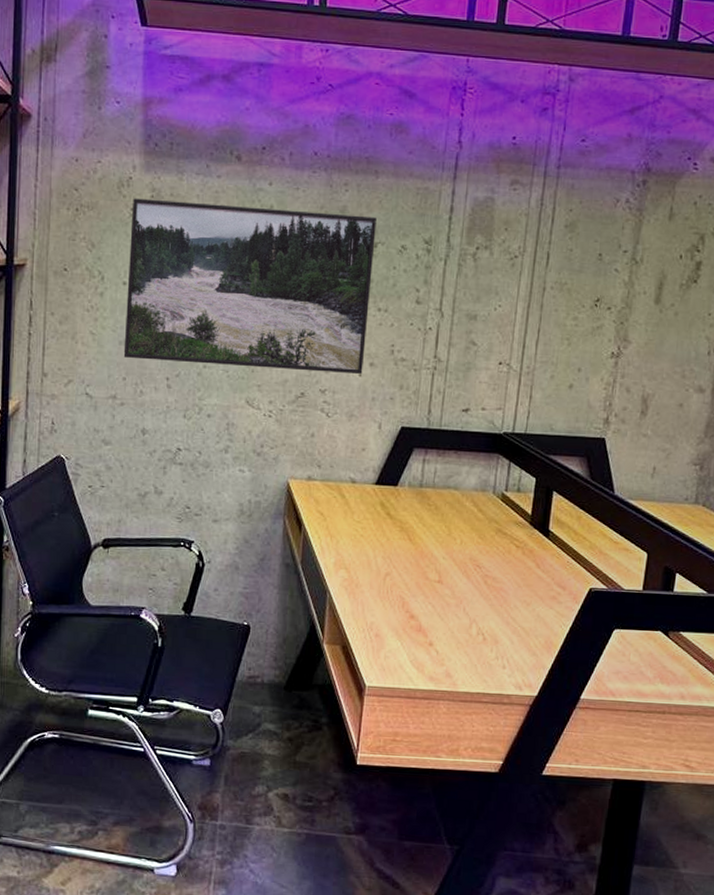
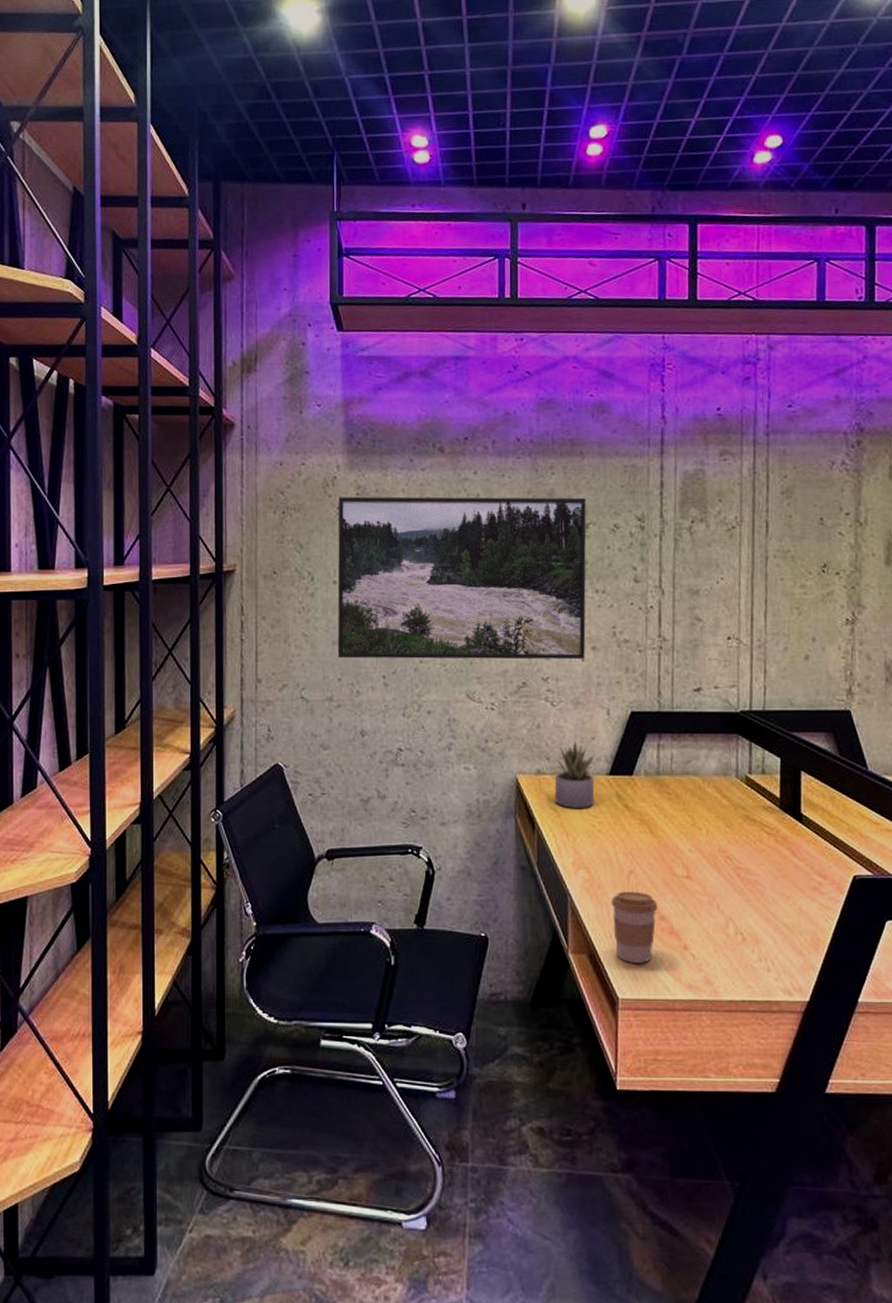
succulent plant: none [322,452,364,514] -> present [554,742,595,808]
coffee cup: none [366,591,409,656] -> present [611,891,658,963]

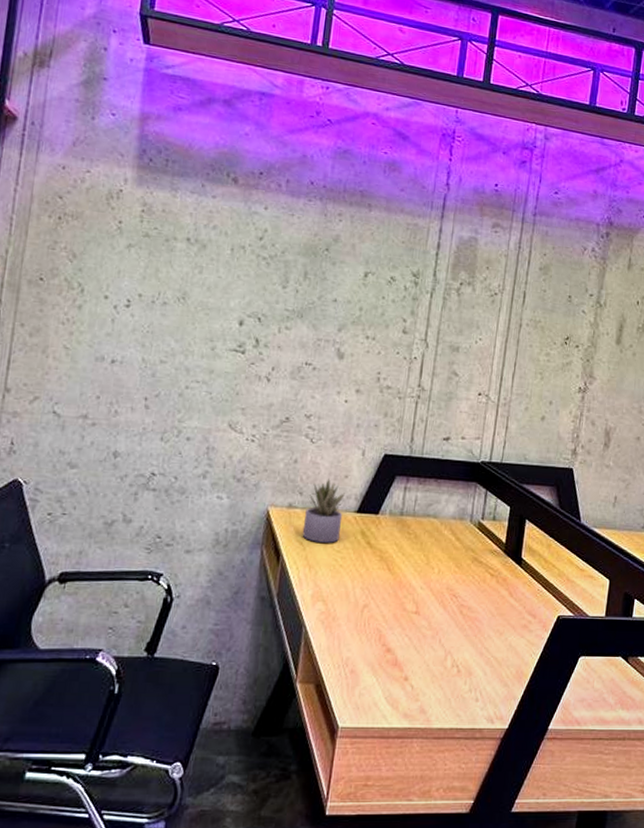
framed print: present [337,496,587,660] -> none [99,211,368,401]
coffee cup: present [611,891,658,963] -> none [342,624,386,693]

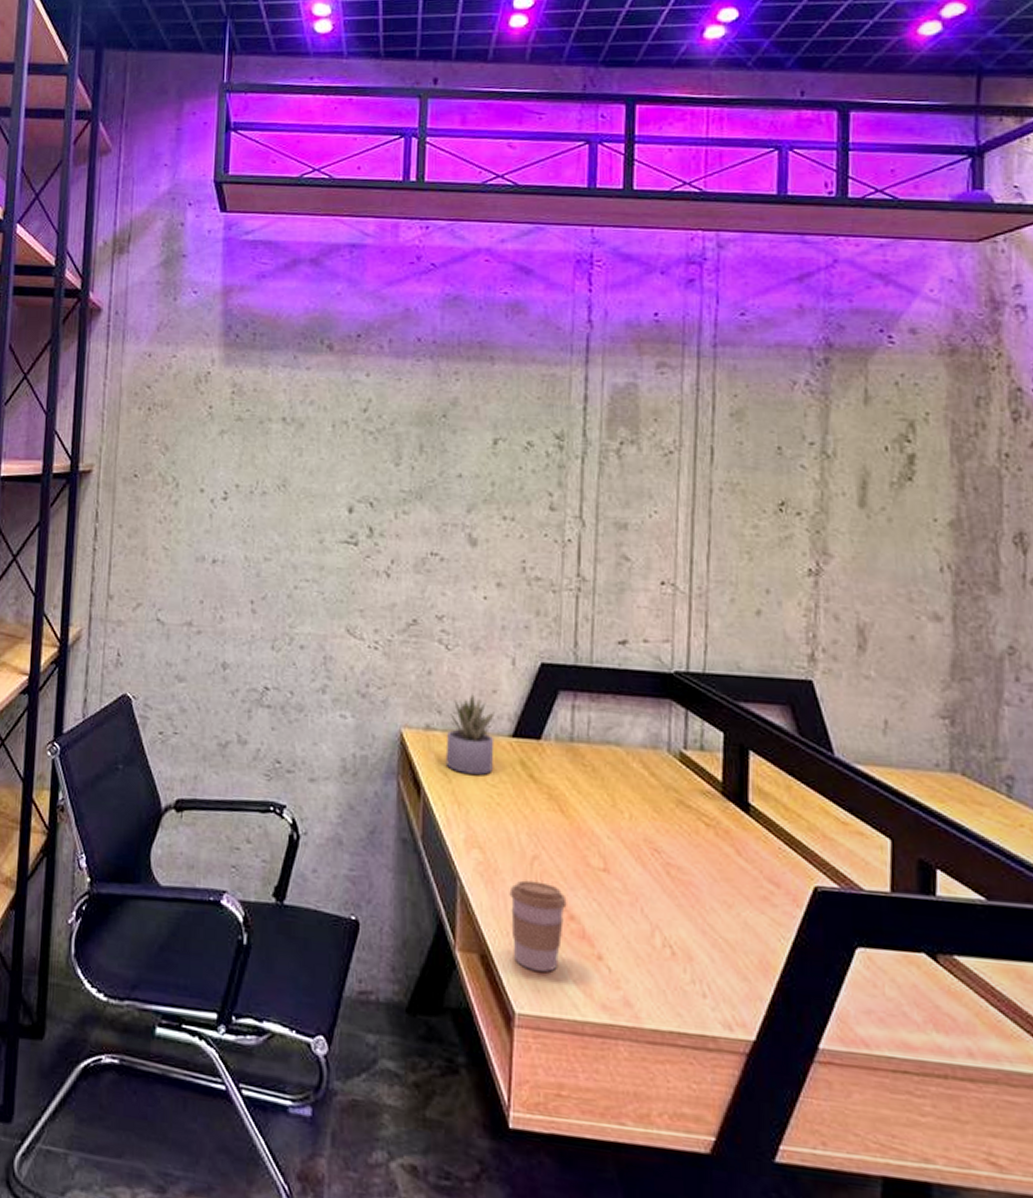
coffee cup: none [342,624,386,693] -> present [509,880,567,972]

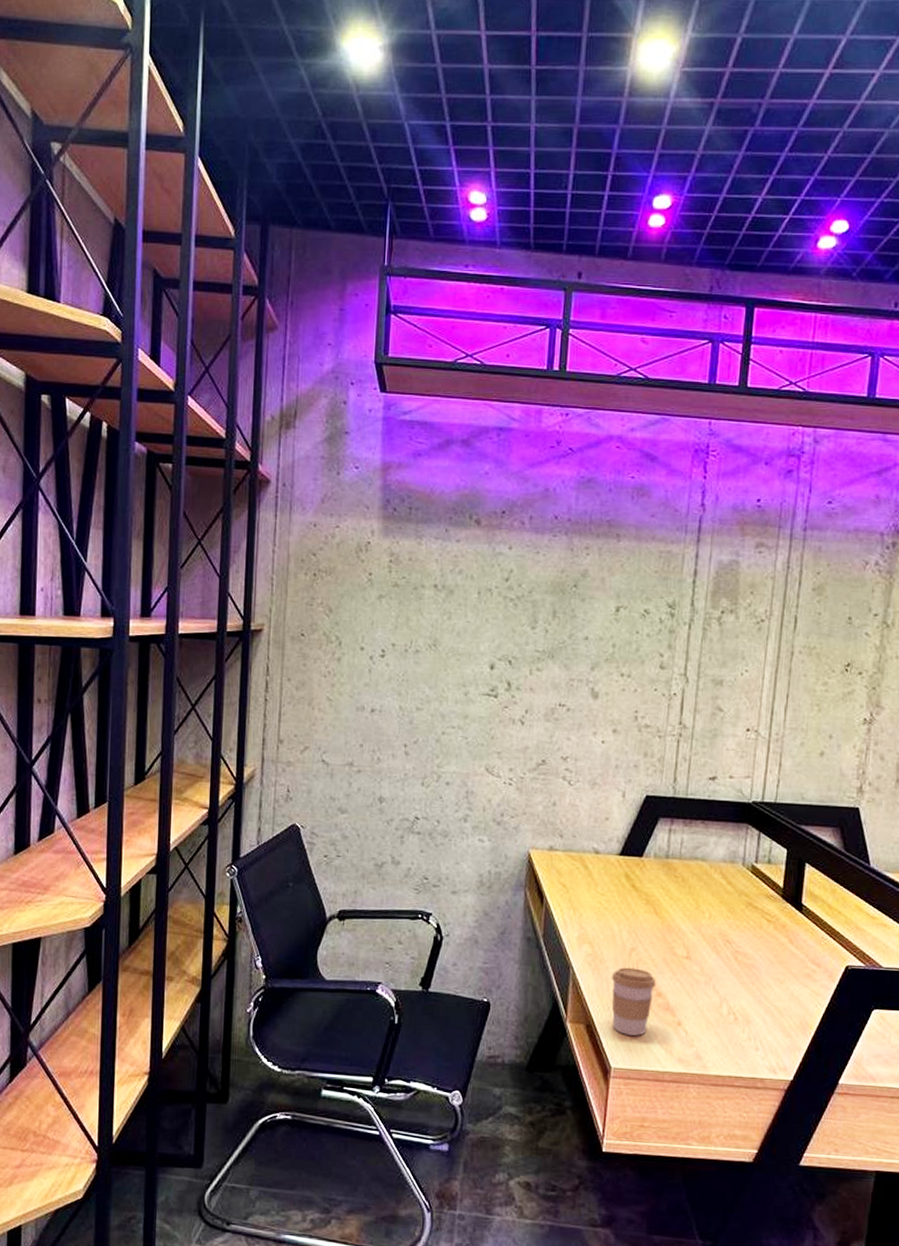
succulent plant: present [445,694,496,775] -> none [564,821,608,886]

